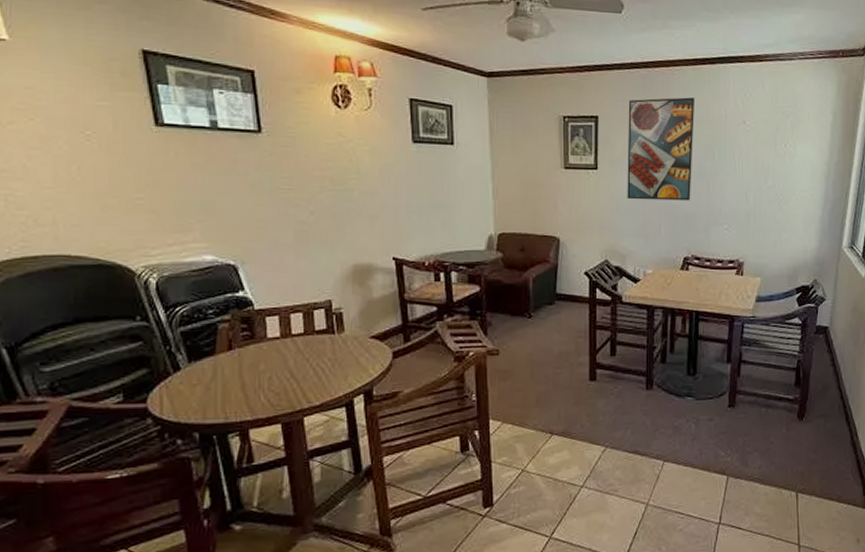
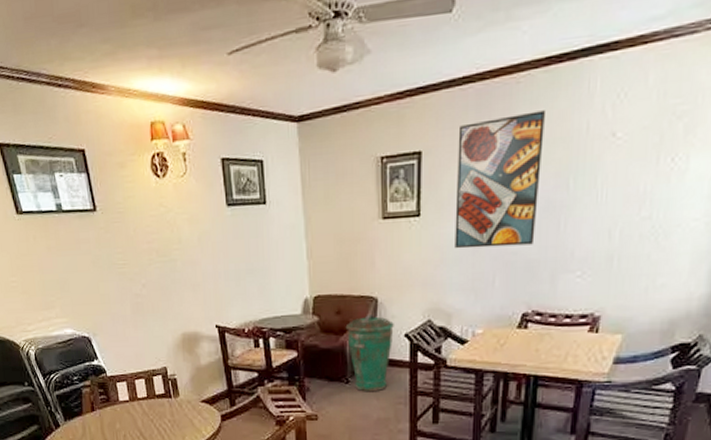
trash can: none [529,253,575,327] -> present [345,315,394,392]

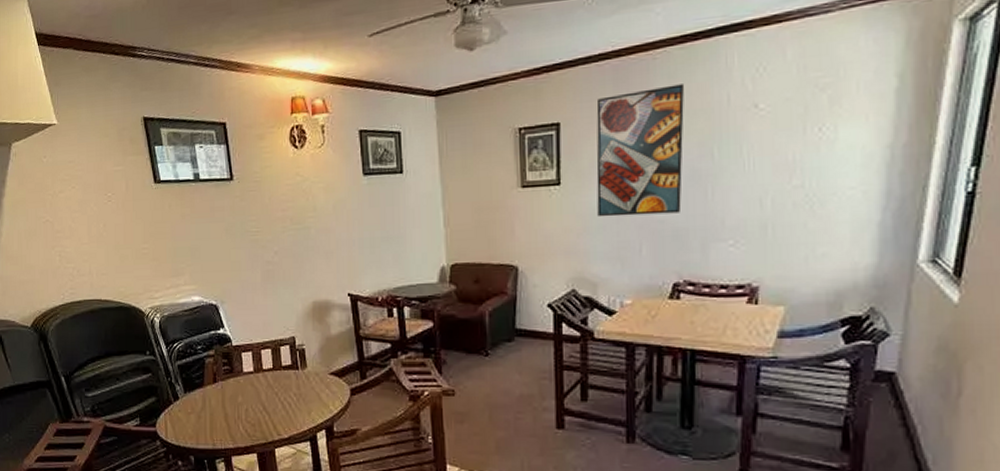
trash can: present [345,315,394,392] -> none [484,284,536,366]

